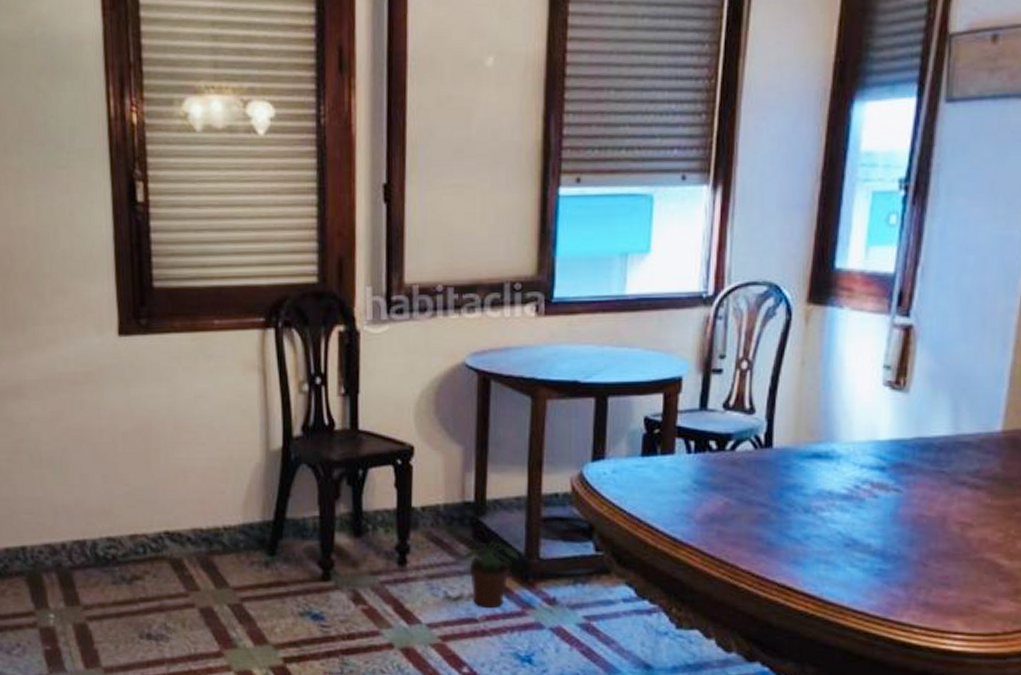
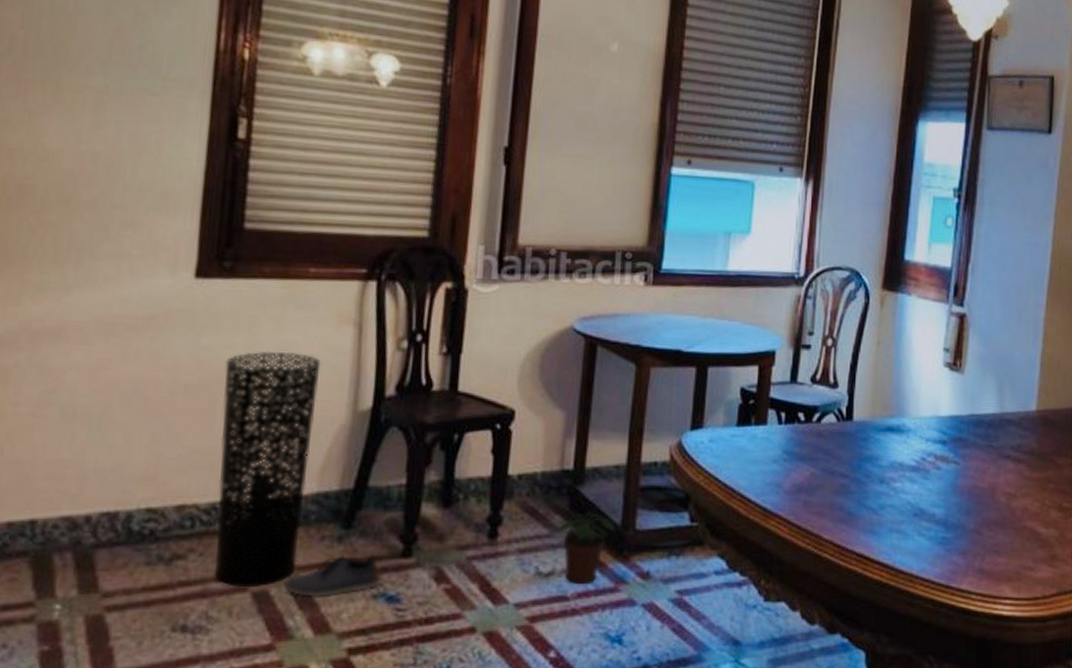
umbrella stand: none [153,399,234,605] -> present [213,351,321,588]
shoe: none [224,576,307,614] -> present [284,552,383,598]

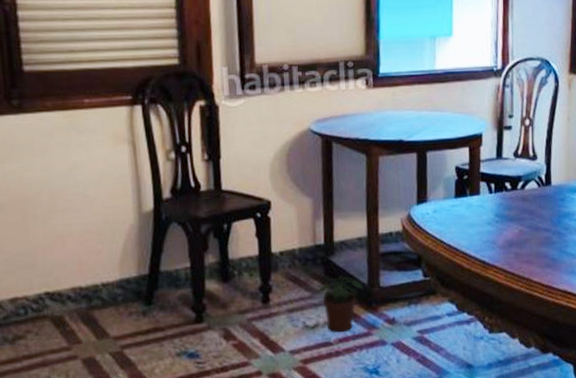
umbrella stand: present [213,351,321,588] -> none [28,170,113,356]
shoe: present [284,552,383,598] -> none [106,321,183,360]

